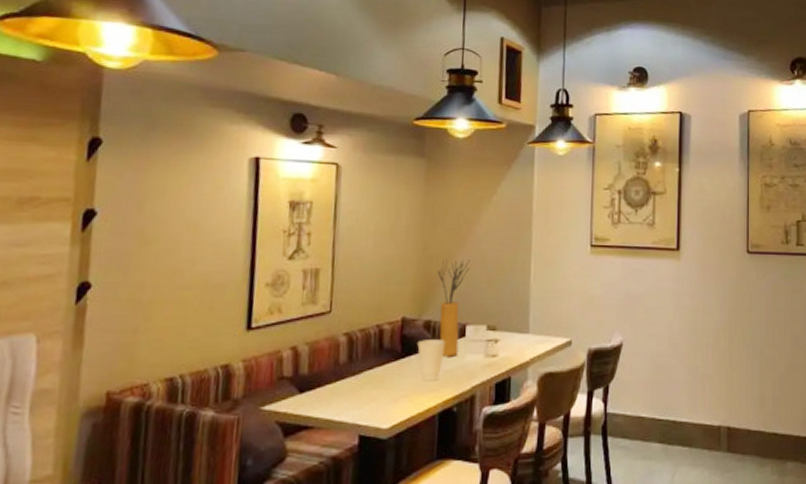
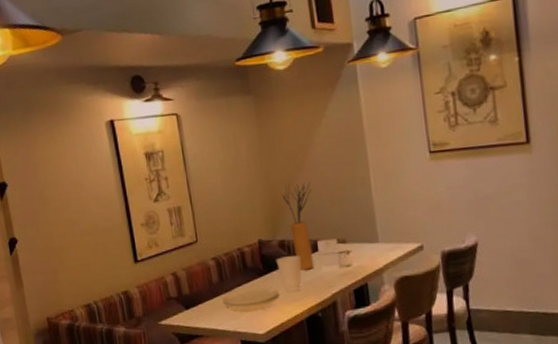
plate: none [346,373,415,400] -> present [222,287,280,312]

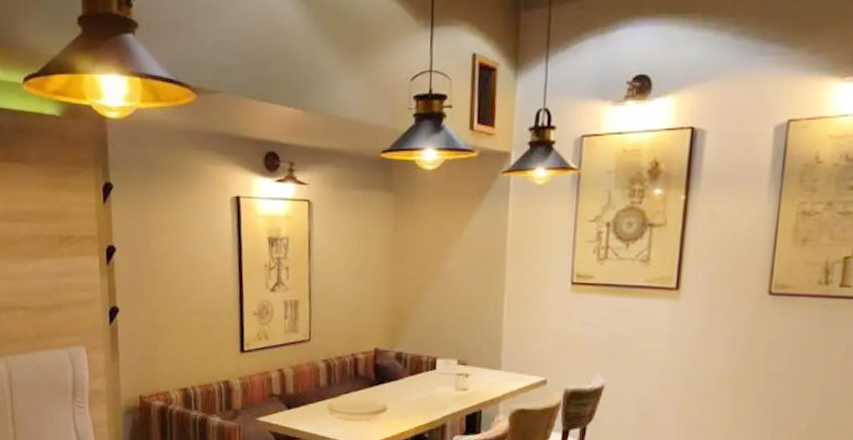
cup: present [276,256,302,293] -> none [390,370,416,409]
vase: present [282,181,314,271] -> none [408,293,440,388]

